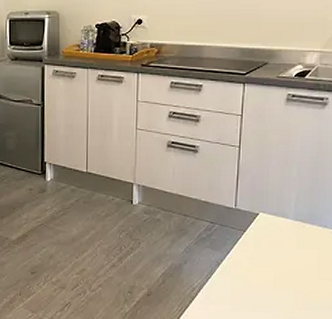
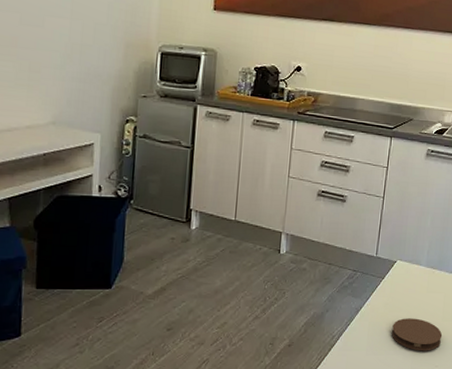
coaster: none [259,274,319,311] -> present [392,318,443,351]

